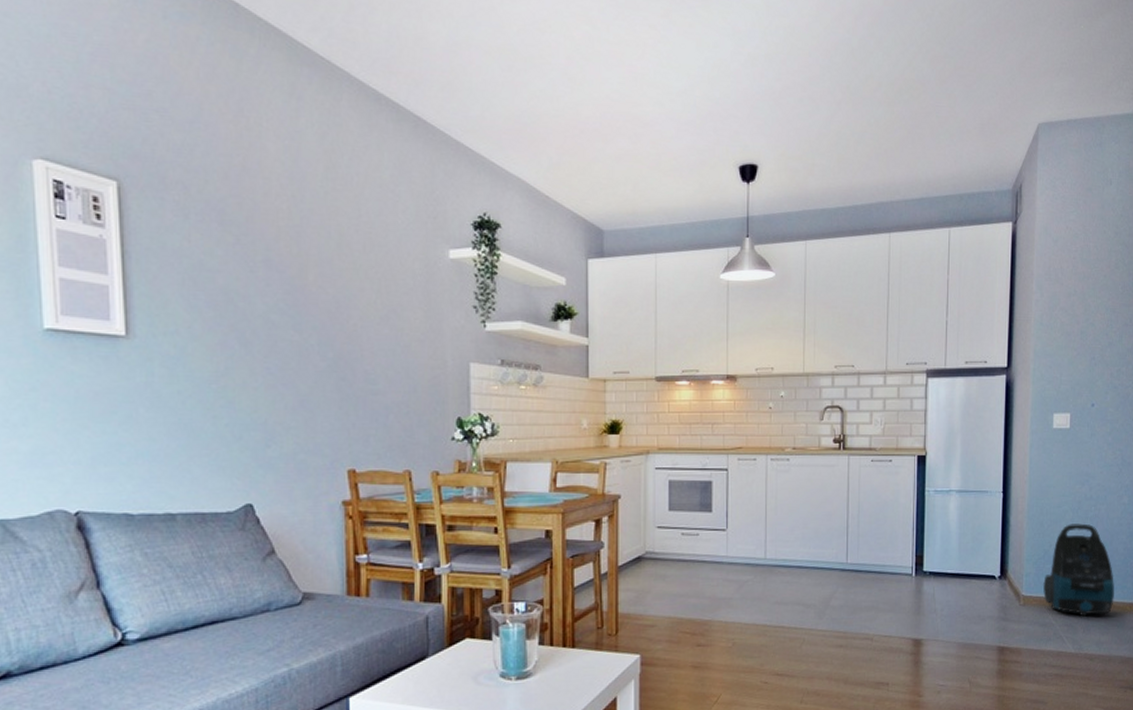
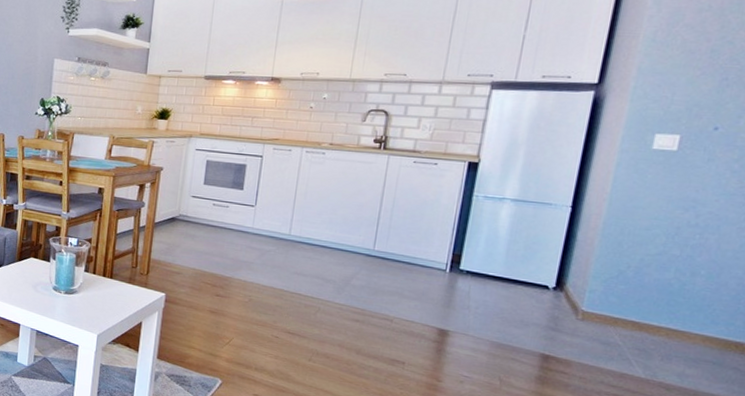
vacuum cleaner: present [1043,523,1114,617] -> none [610,248,718,348]

